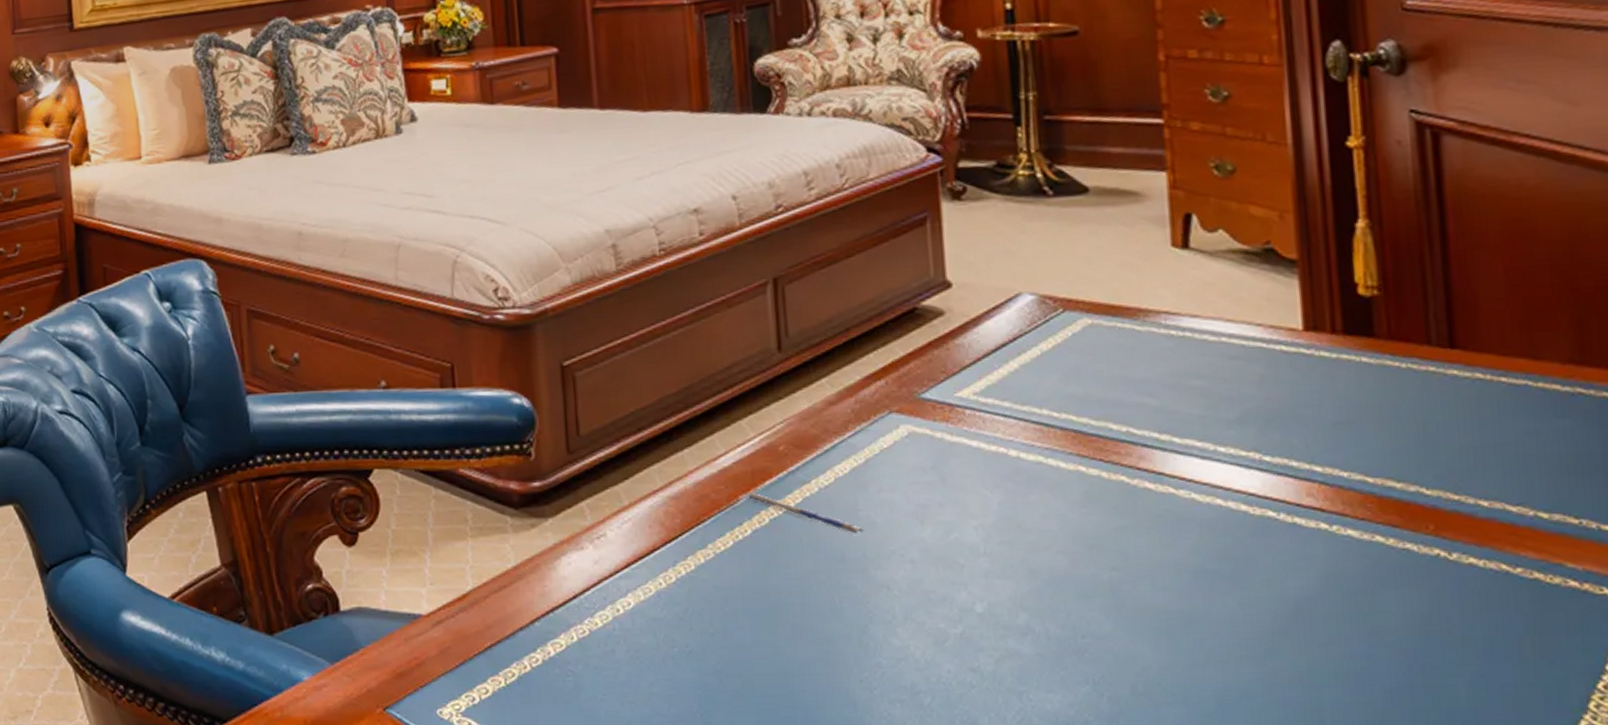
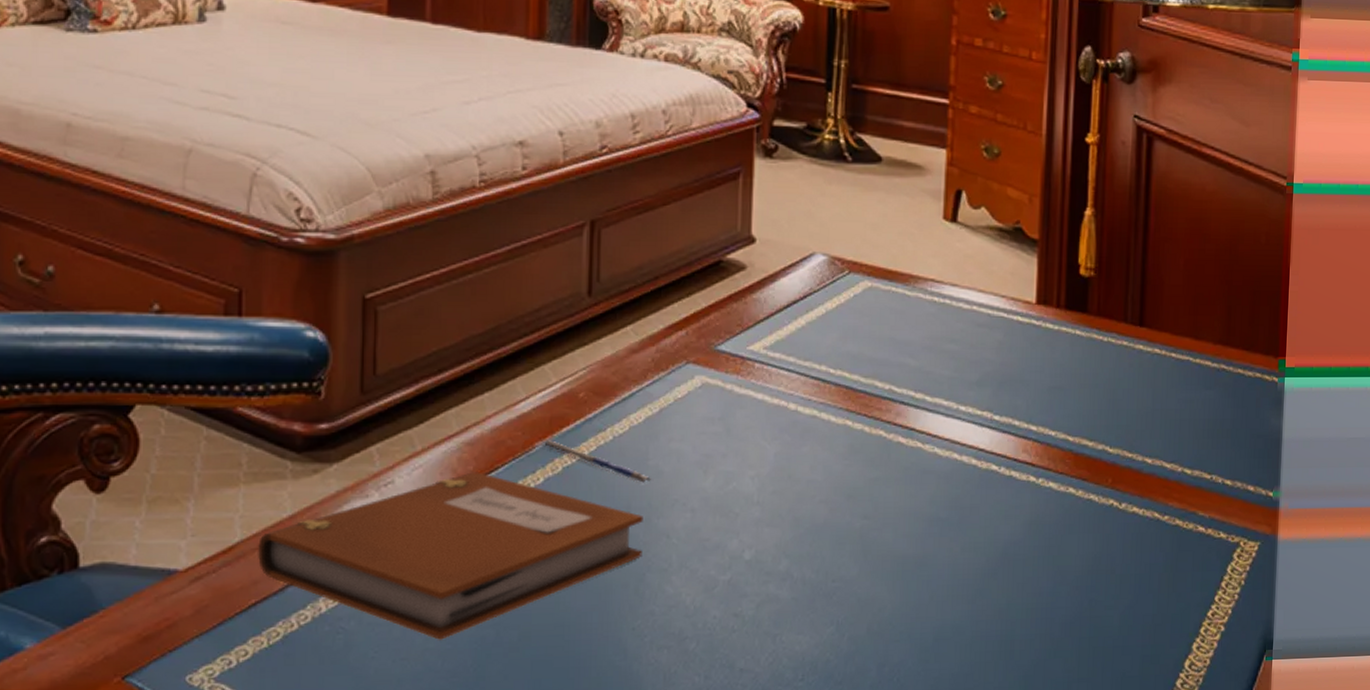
notebook: none [487,524,862,685] -> present [257,472,643,640]

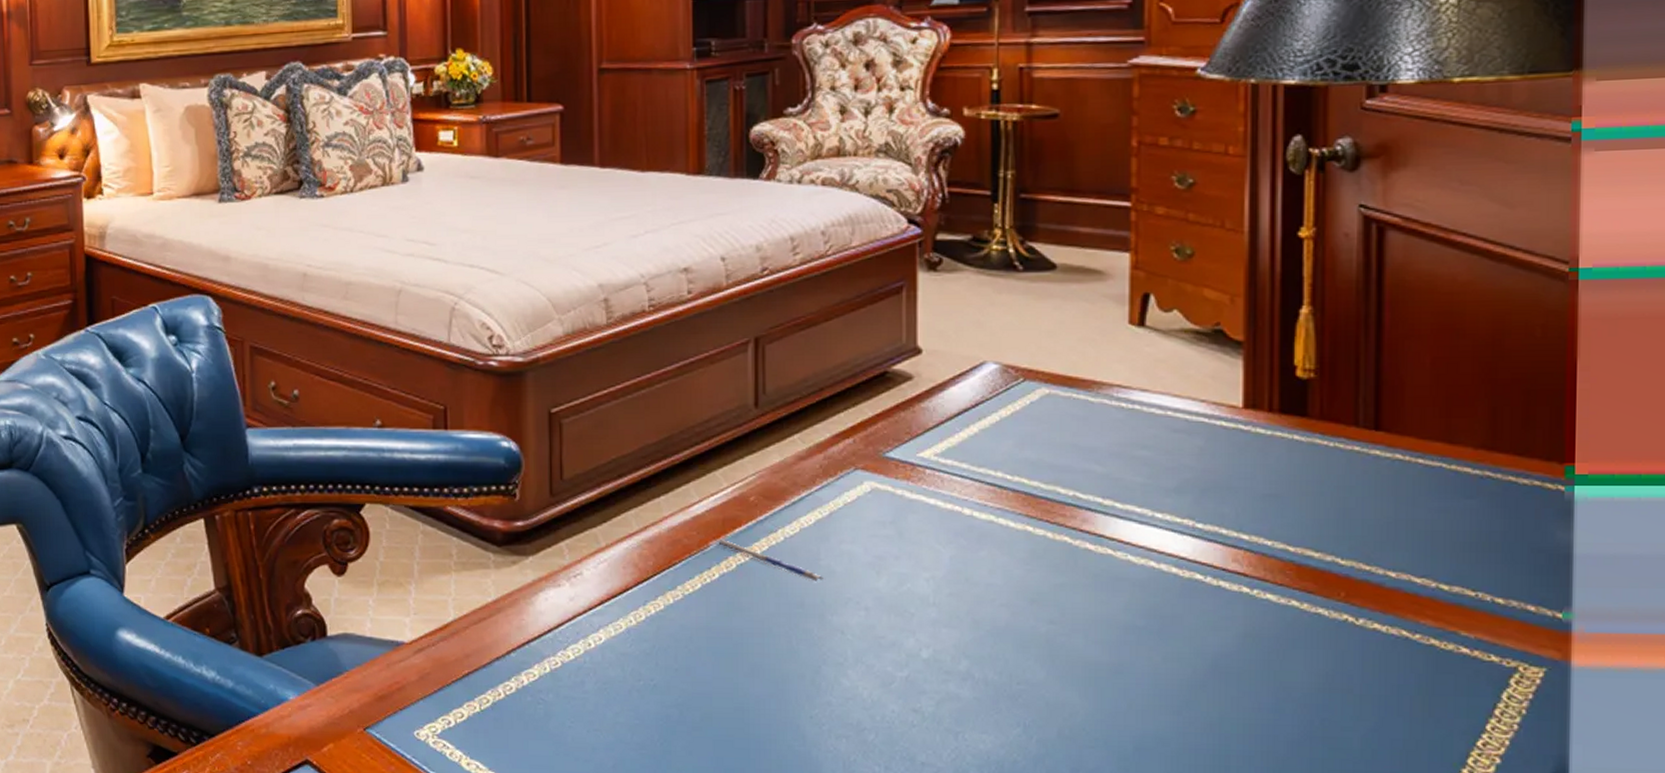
notebook: present [257,472,643,640] -> none [467,567,817,715]

